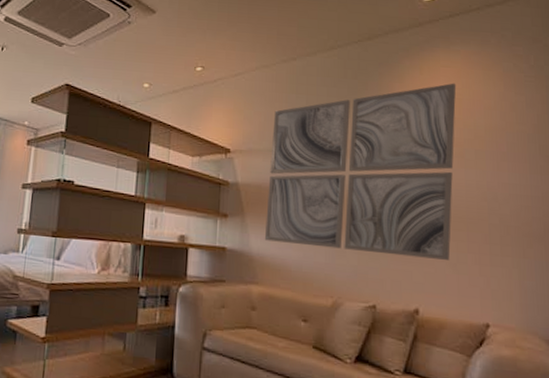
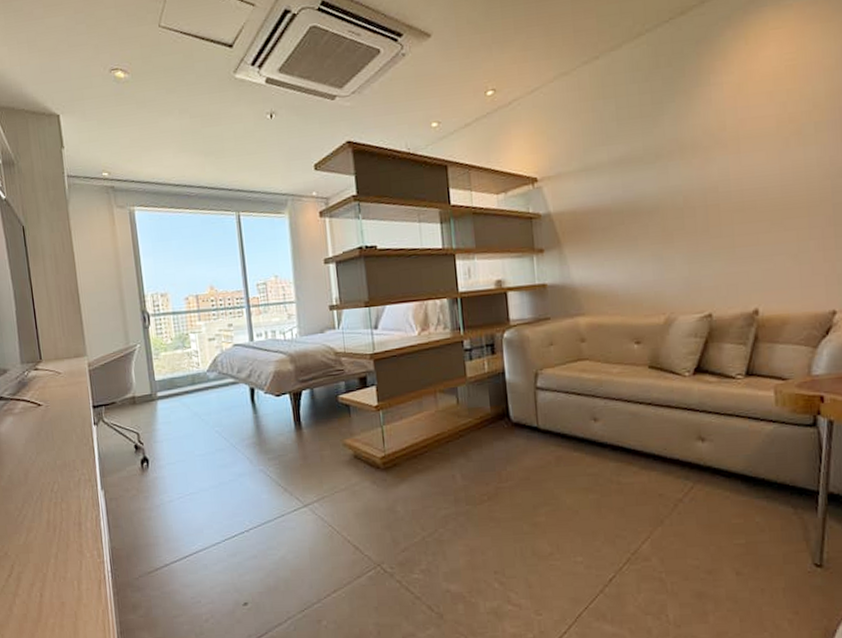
wall art: present [264,83,457,260] -> none [581,46,791,269]

